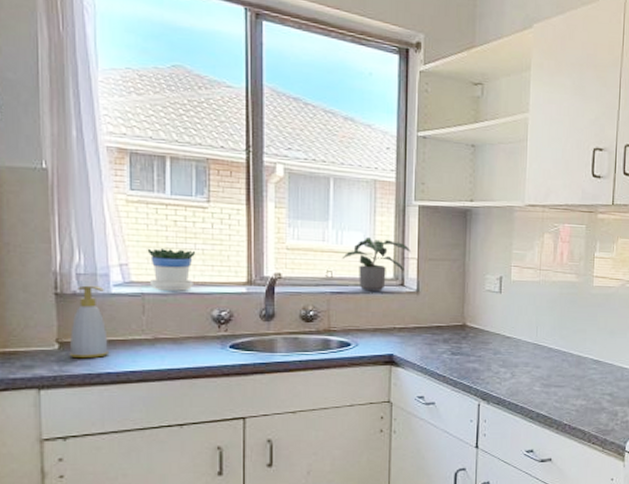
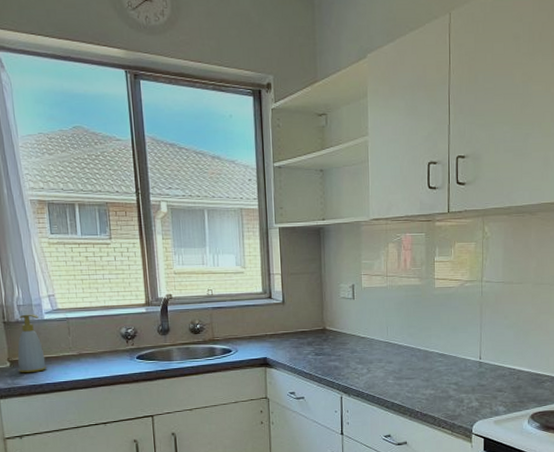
flowerpot: present [147,248,196,291] -> none [67,280,105,315]
potted plant: present [341,236,410,292] -> none [219,258,275,305]

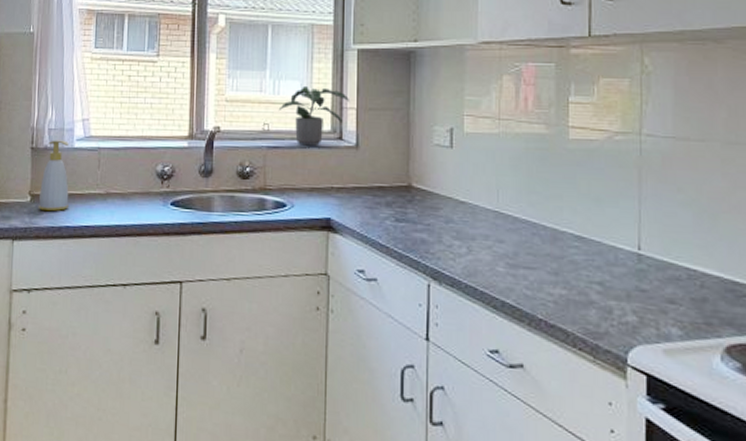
potted plant: none [219,258,275,305] -> present [278,85,349,146]

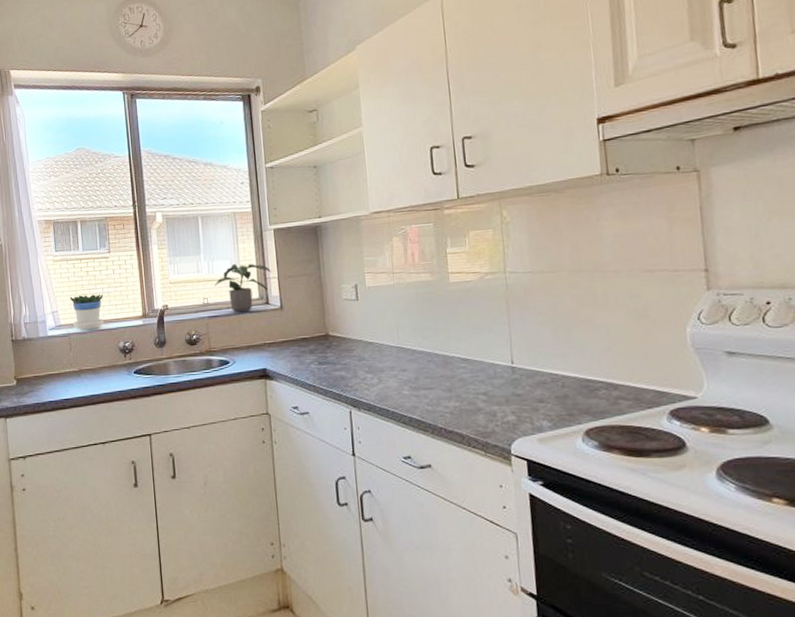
soap bottle: present [38,140,70,212] -> none [23,331,50,392]
flowerpot: none [105,103,146,146] -> present [70,294,104,330]

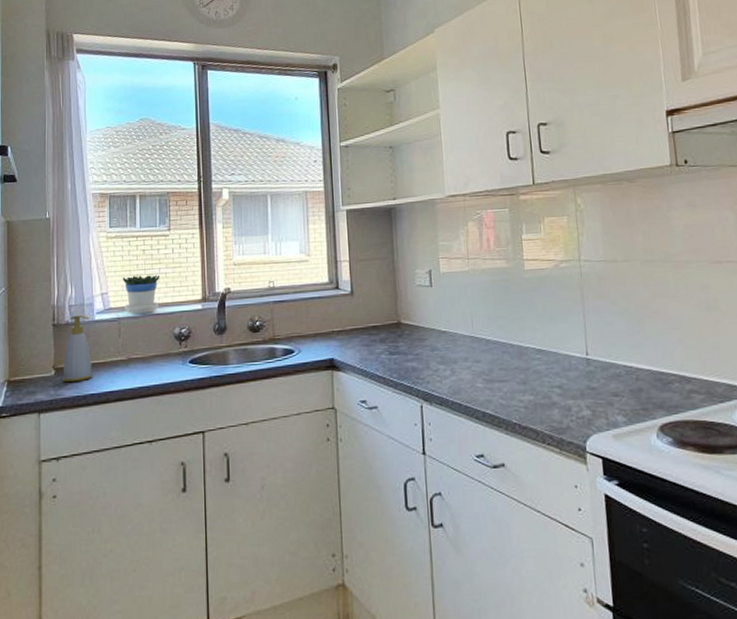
soap bottle: none [23,331,50,392] -> present [62,314,93,383]
potted plant: present [214,263,271,313] -> none [281,245,342,298]

